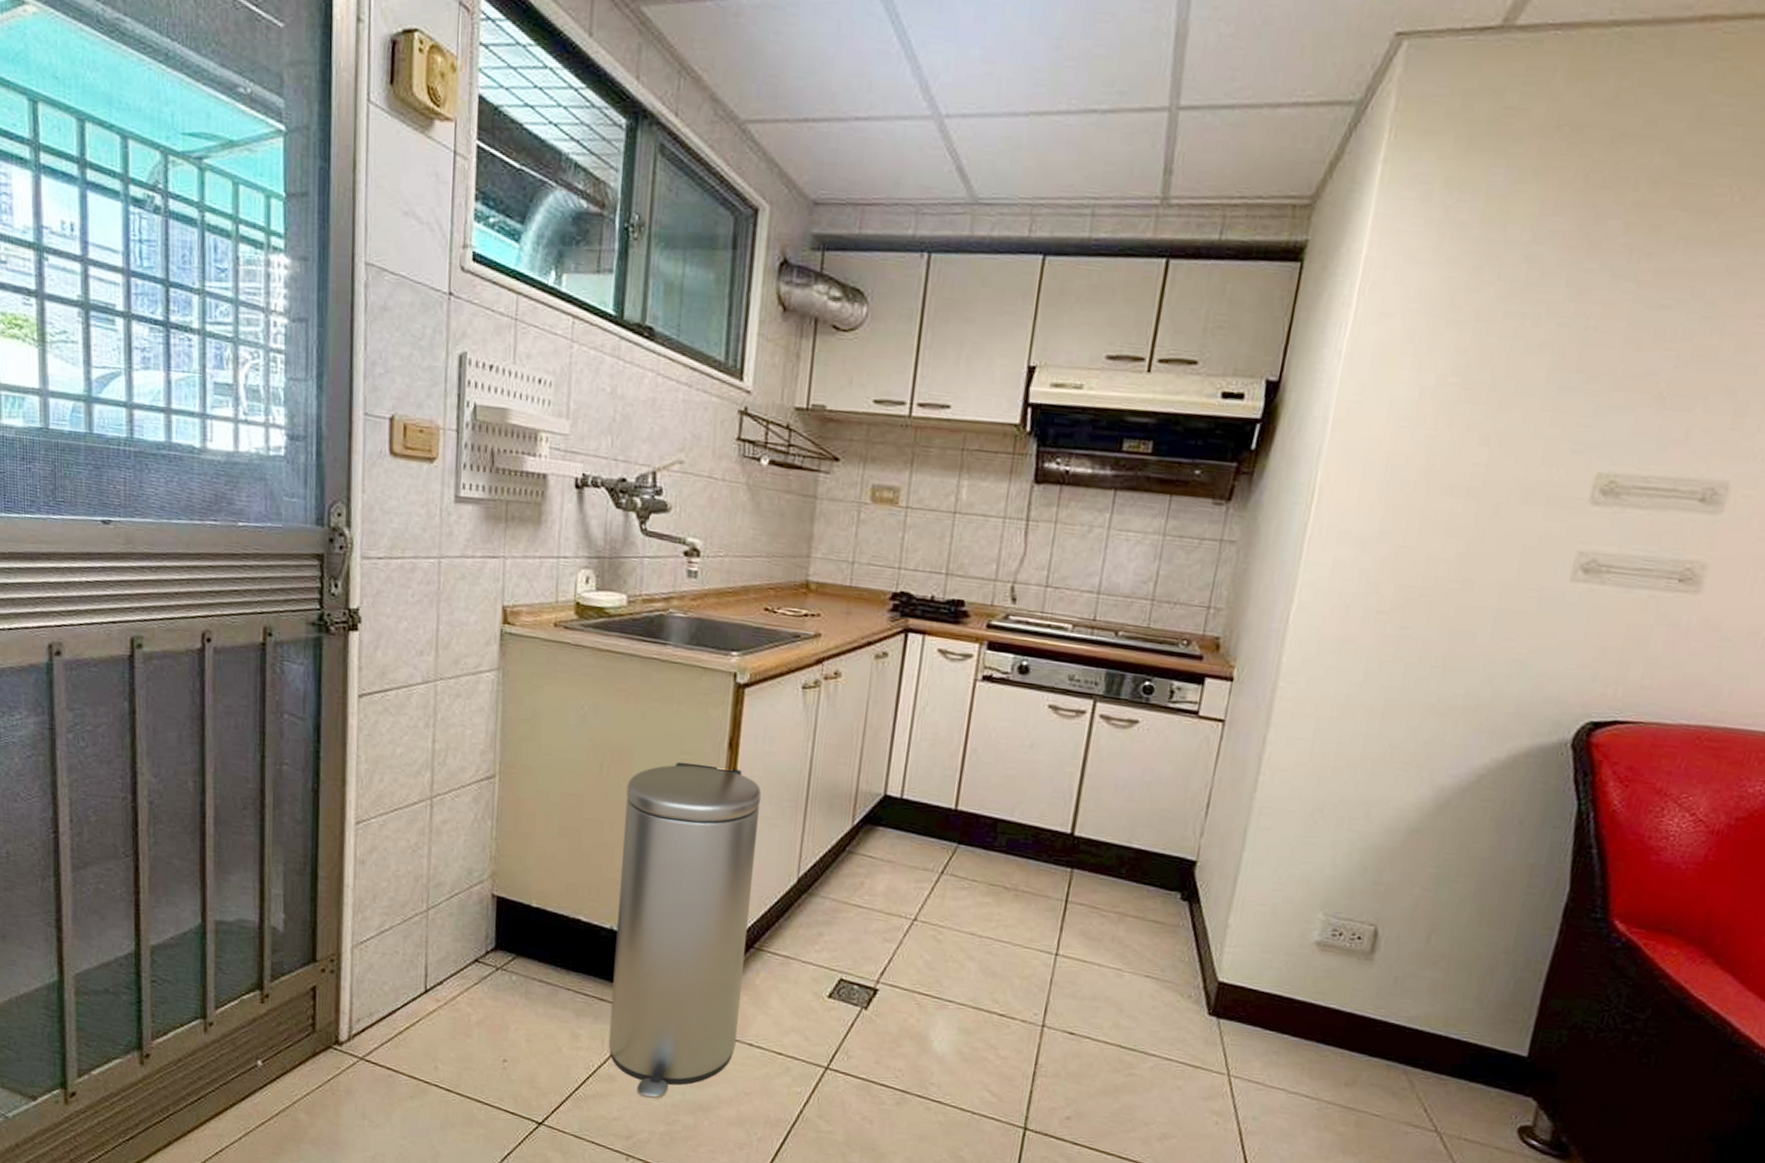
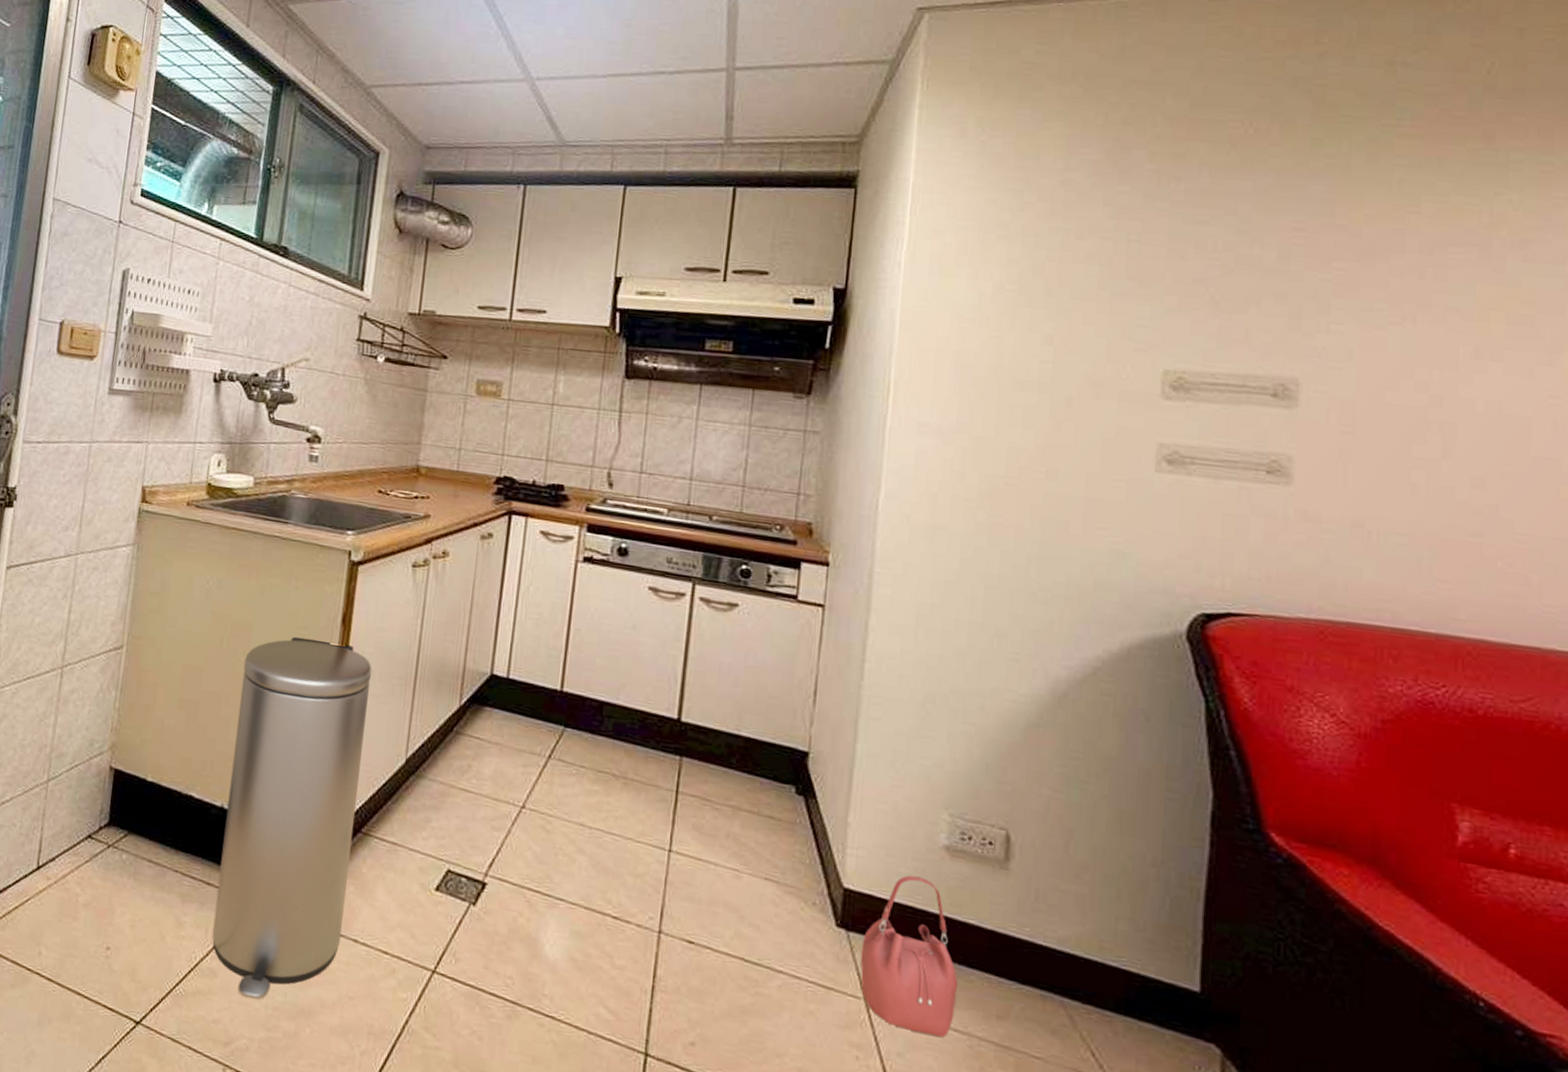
handbag: none [1226,968,1315,1104] -> present [860,875,959,1038]

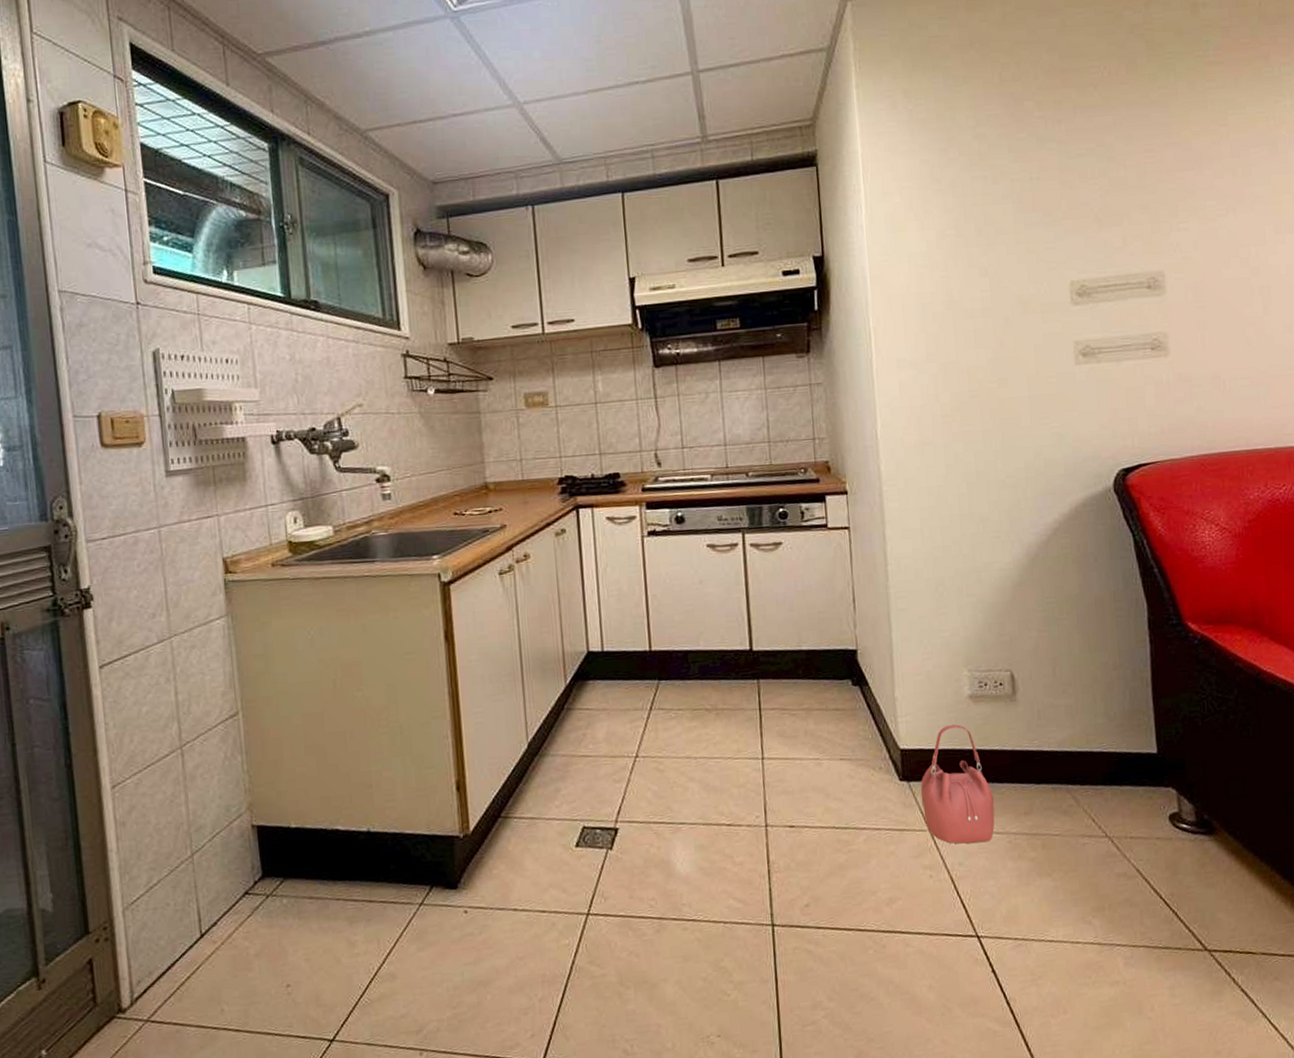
pedal bin: present [212,636,372,999] -> none [360,658,502,988]

